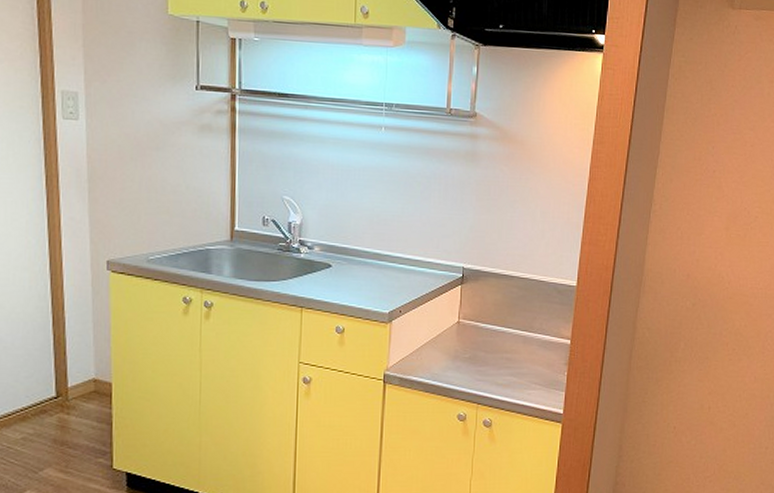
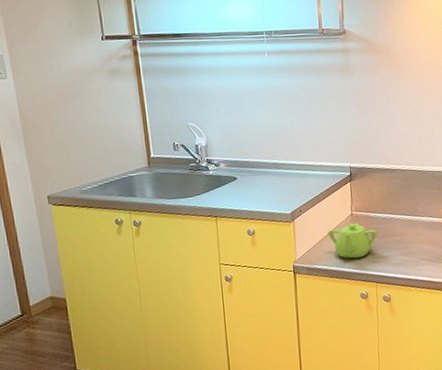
teapot: none [428,332,485,373] -> present [328,222,377,259]

